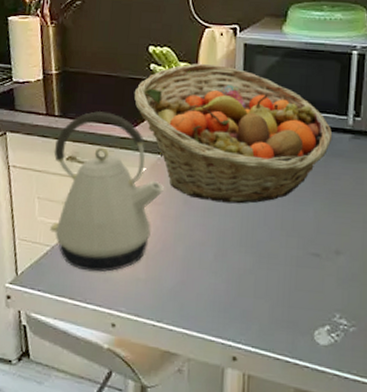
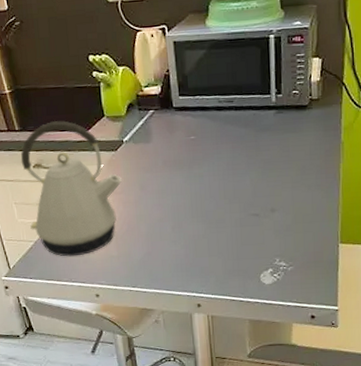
fruit basket: present [134,63,333,204] -> none [82,64,260,185]

